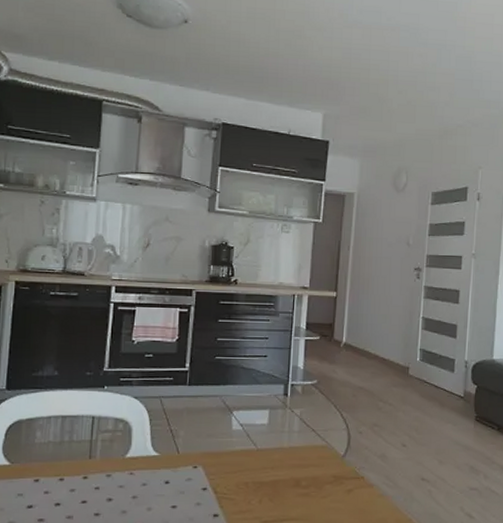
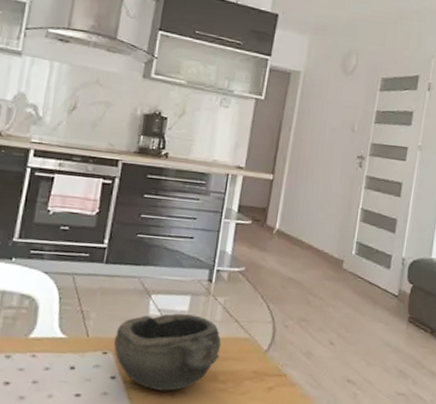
bowl: none [202,427,301,499] -> present [113,313,221,391]

